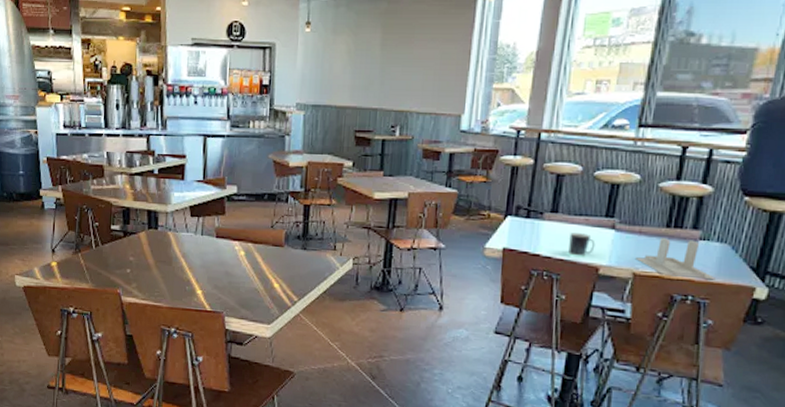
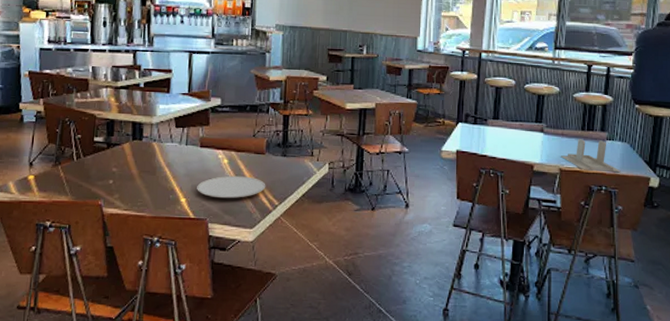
plate: none [213,268,285,293] -> present [197,175,266,199]
mug: present [568,233,596,258] -> none [508,136,529,157]

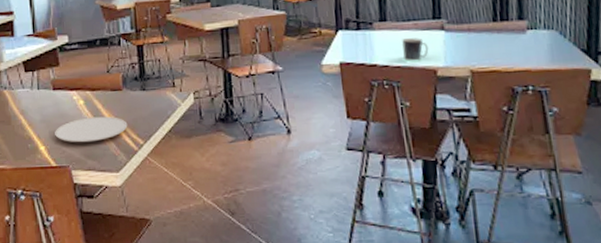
mug: none [508,136,529,157] -> present [401,38,429,63]
napkin holder: present [561,139,621,173] -> none [470,30,551,69]

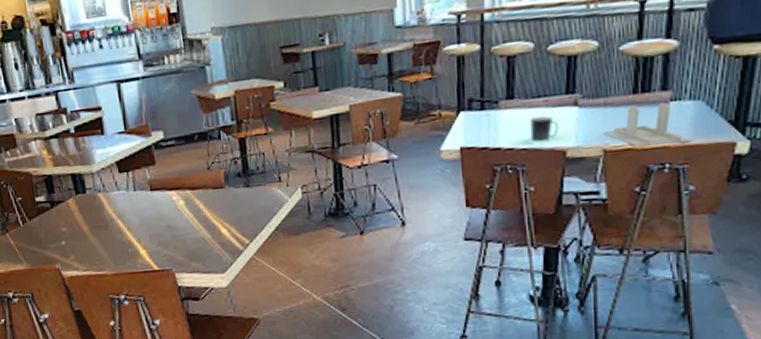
plate: present [55,116,128,143] -> none [155,216,232,245]
napkin holder: none [470,30,551,69] -> present [604,102,692,147]

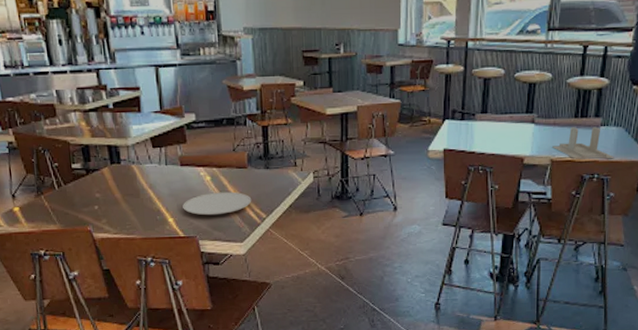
plate: none [155,216,232,245] -> present [183,191,252,216]
mug: present [529,116,559,144] -> none [497,129,520,151]

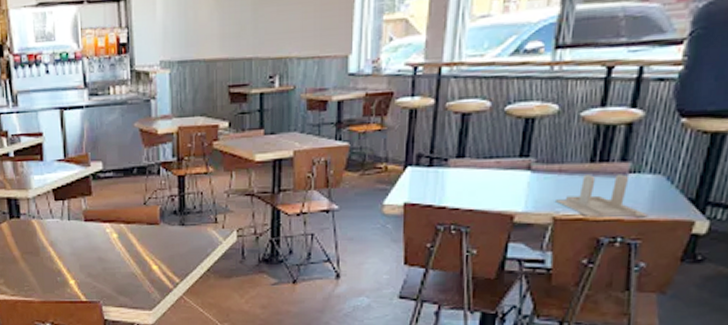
plate: present [183,191,252,216] -> none [85,251,164,278]

